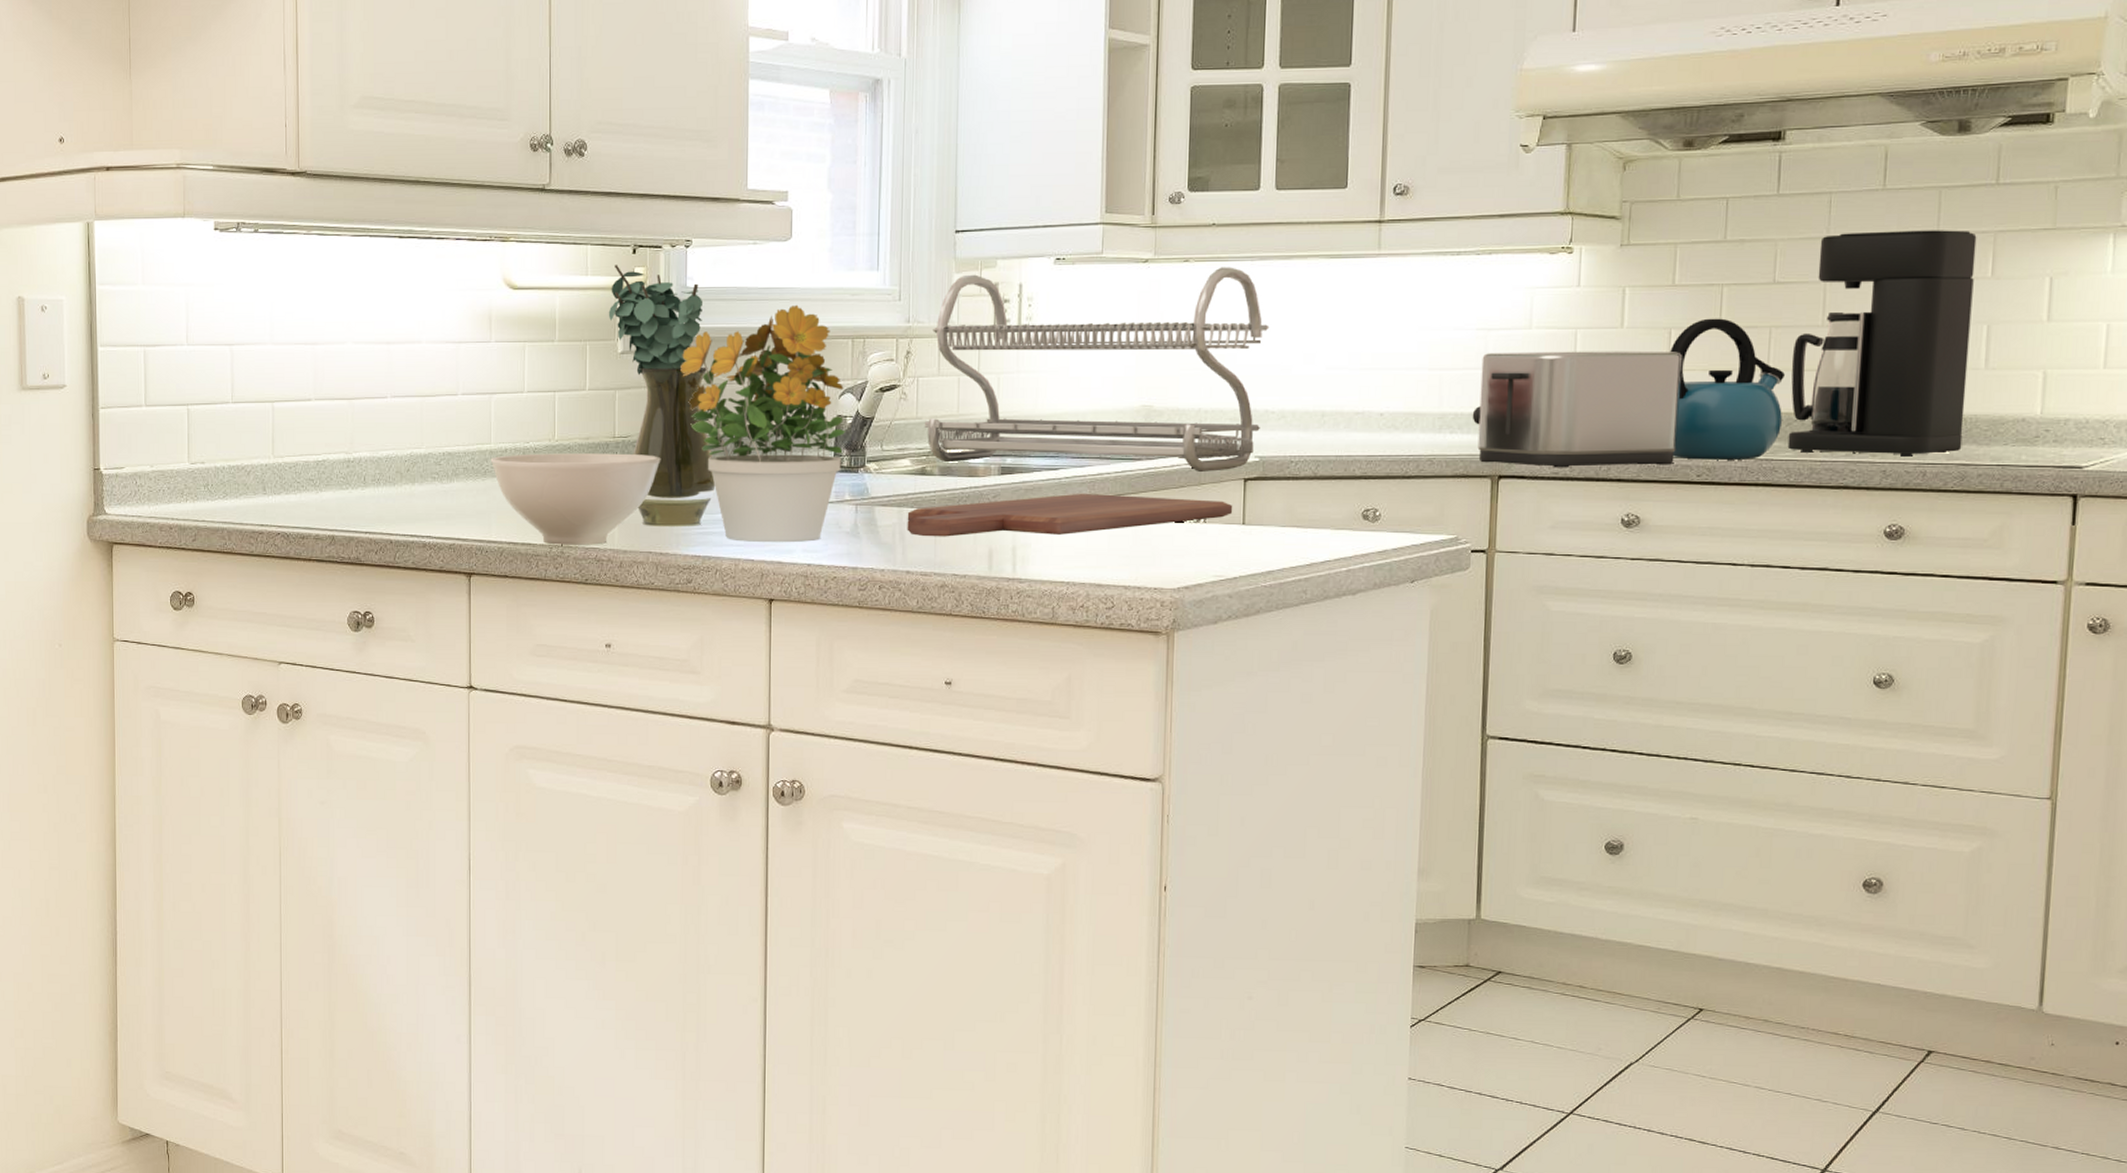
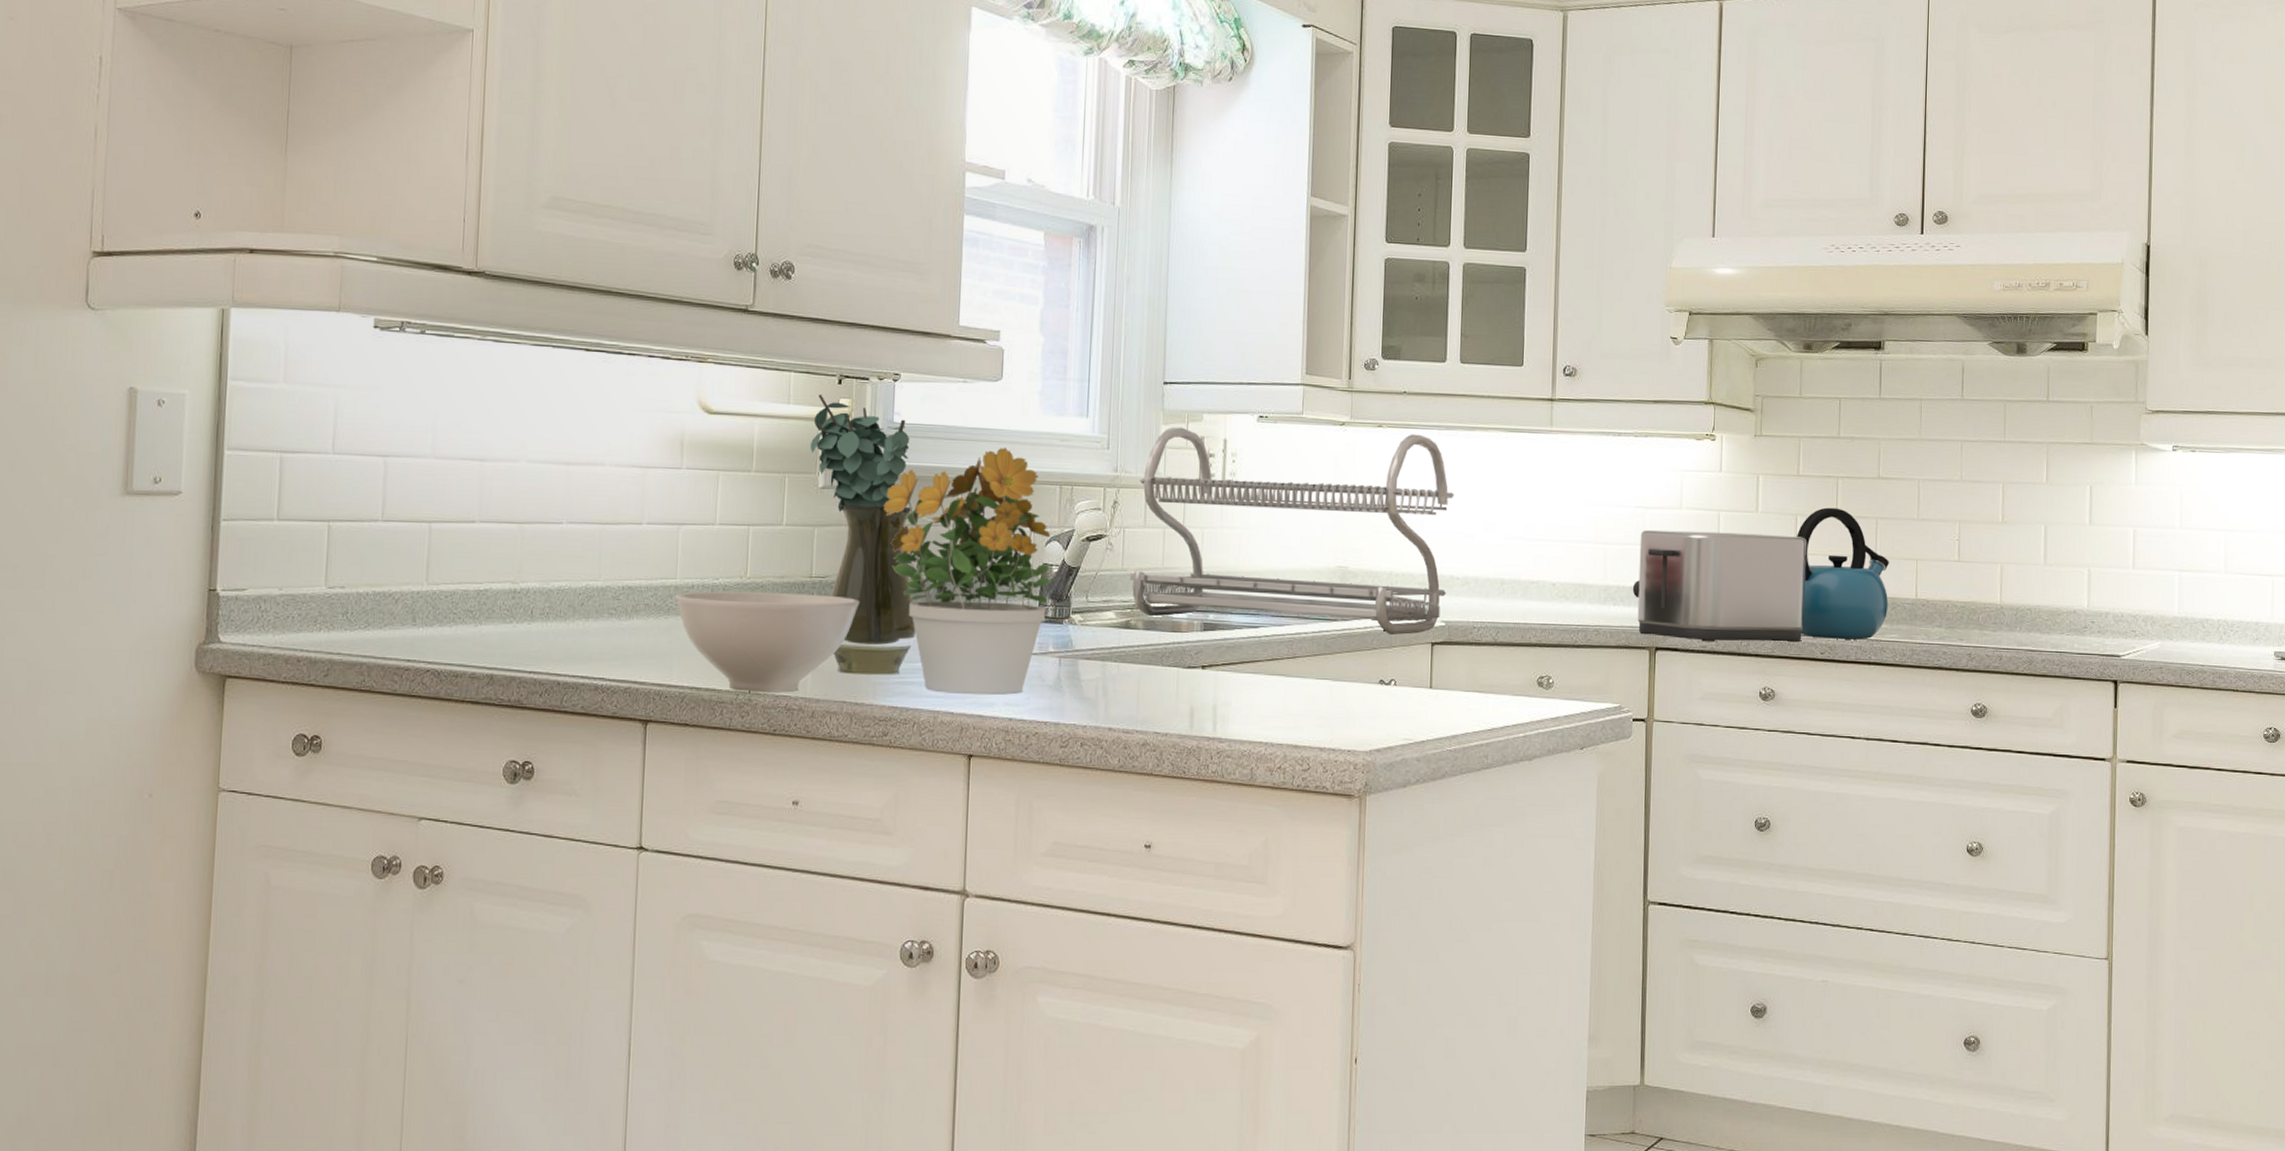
cutting board: present [907,493,1233,537] -> none [1110,652,1421,695]
coffee maker: present [1787,230,1977,457] -> none [1893,436,2034,642]

